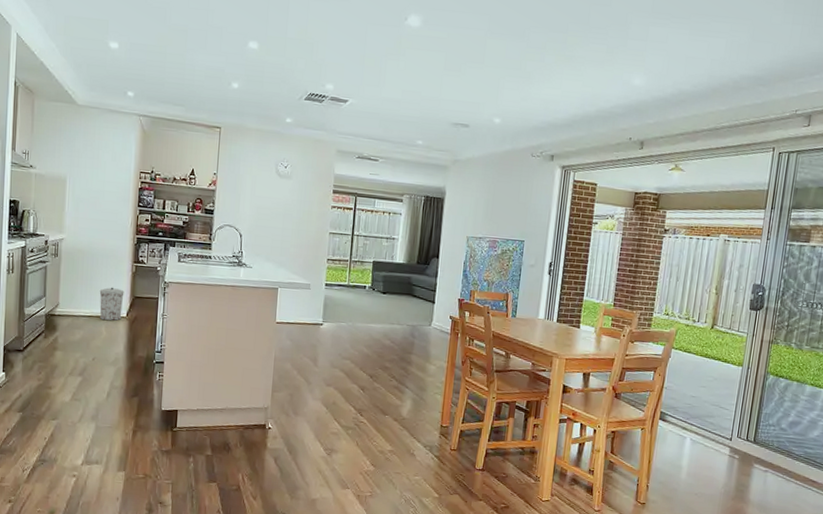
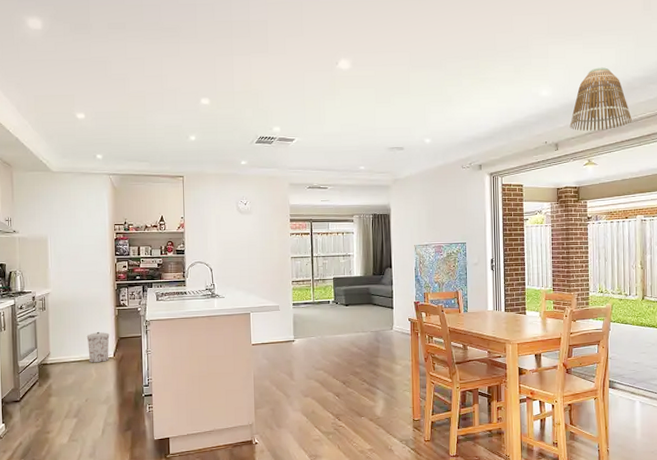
lamp shade: none [660,59,733,133] -> present [569,67,632,131]

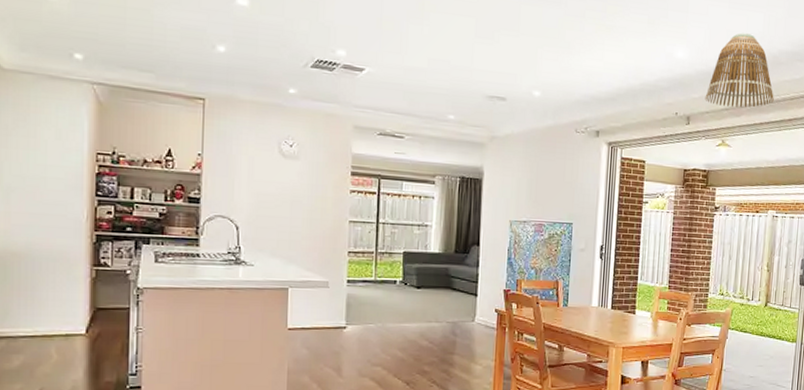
trash can: present [86,331,110,363] -> none [45,297,81,341]

